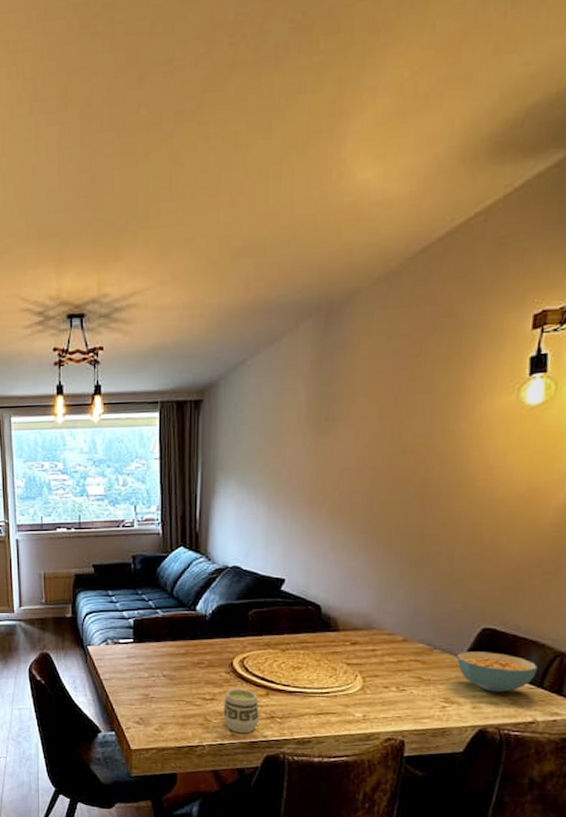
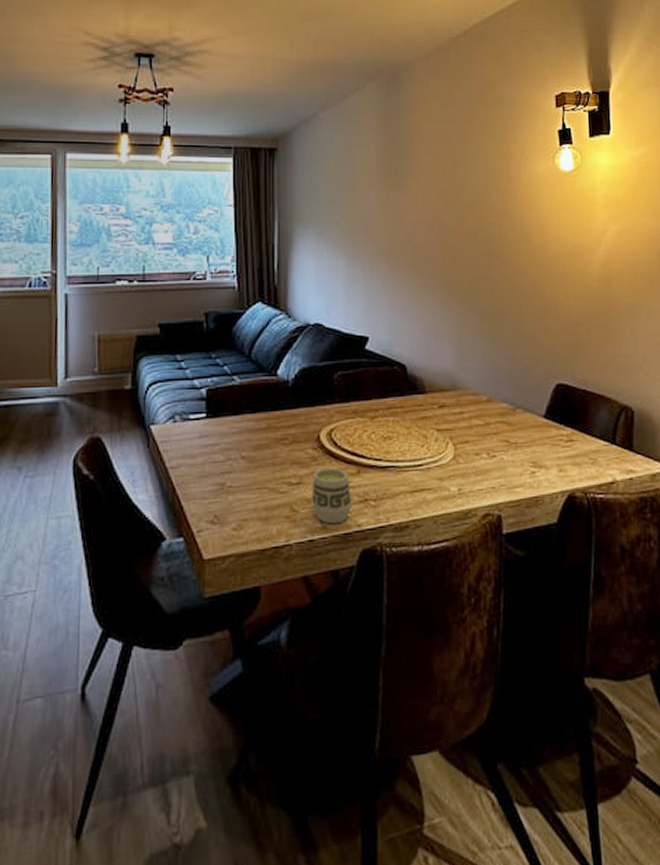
cereal bowl: present [456,651,538,692] -> none [538,409,608,452]

